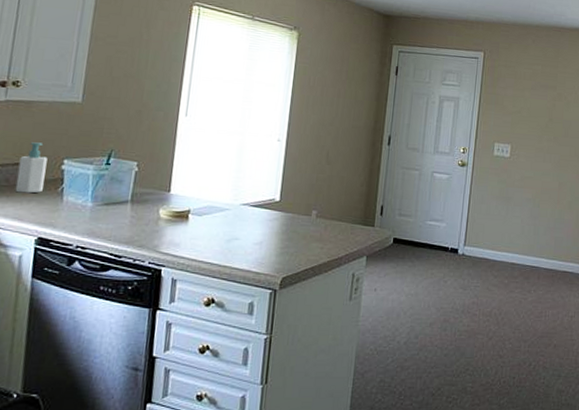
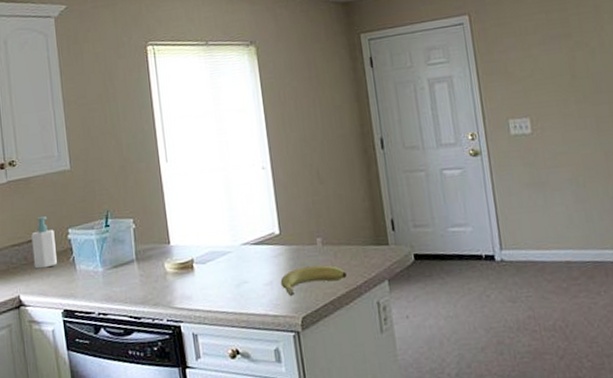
banana: none [269,234,333,257] -> present [280,265,348,296]

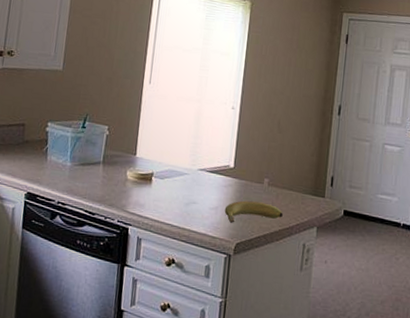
soap bottle: present [31,216,57,269] -> none [9,106,35,152]

